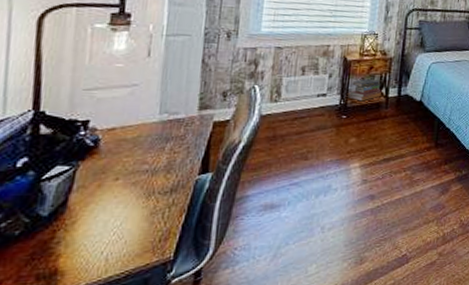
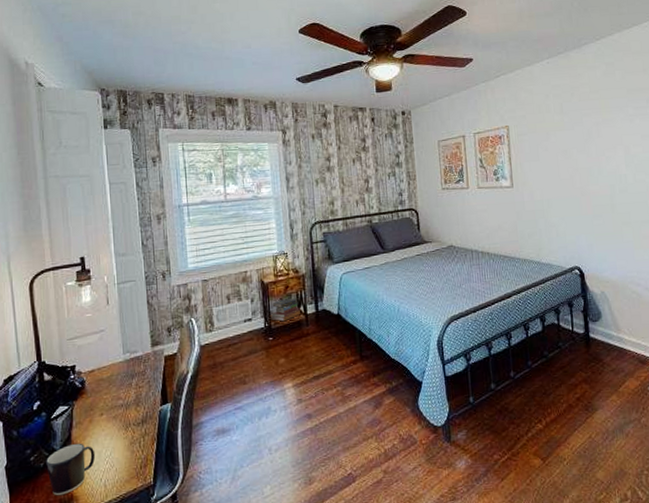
mug: none [22,209,100,270] -> present [45,443,96,496]

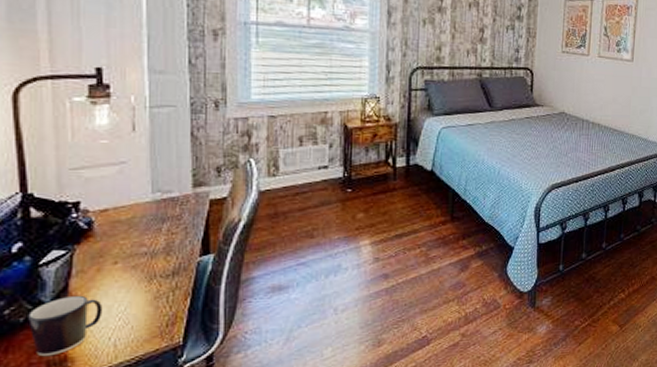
books: present [270,297,300,322] -> none [351,147,388,173]

